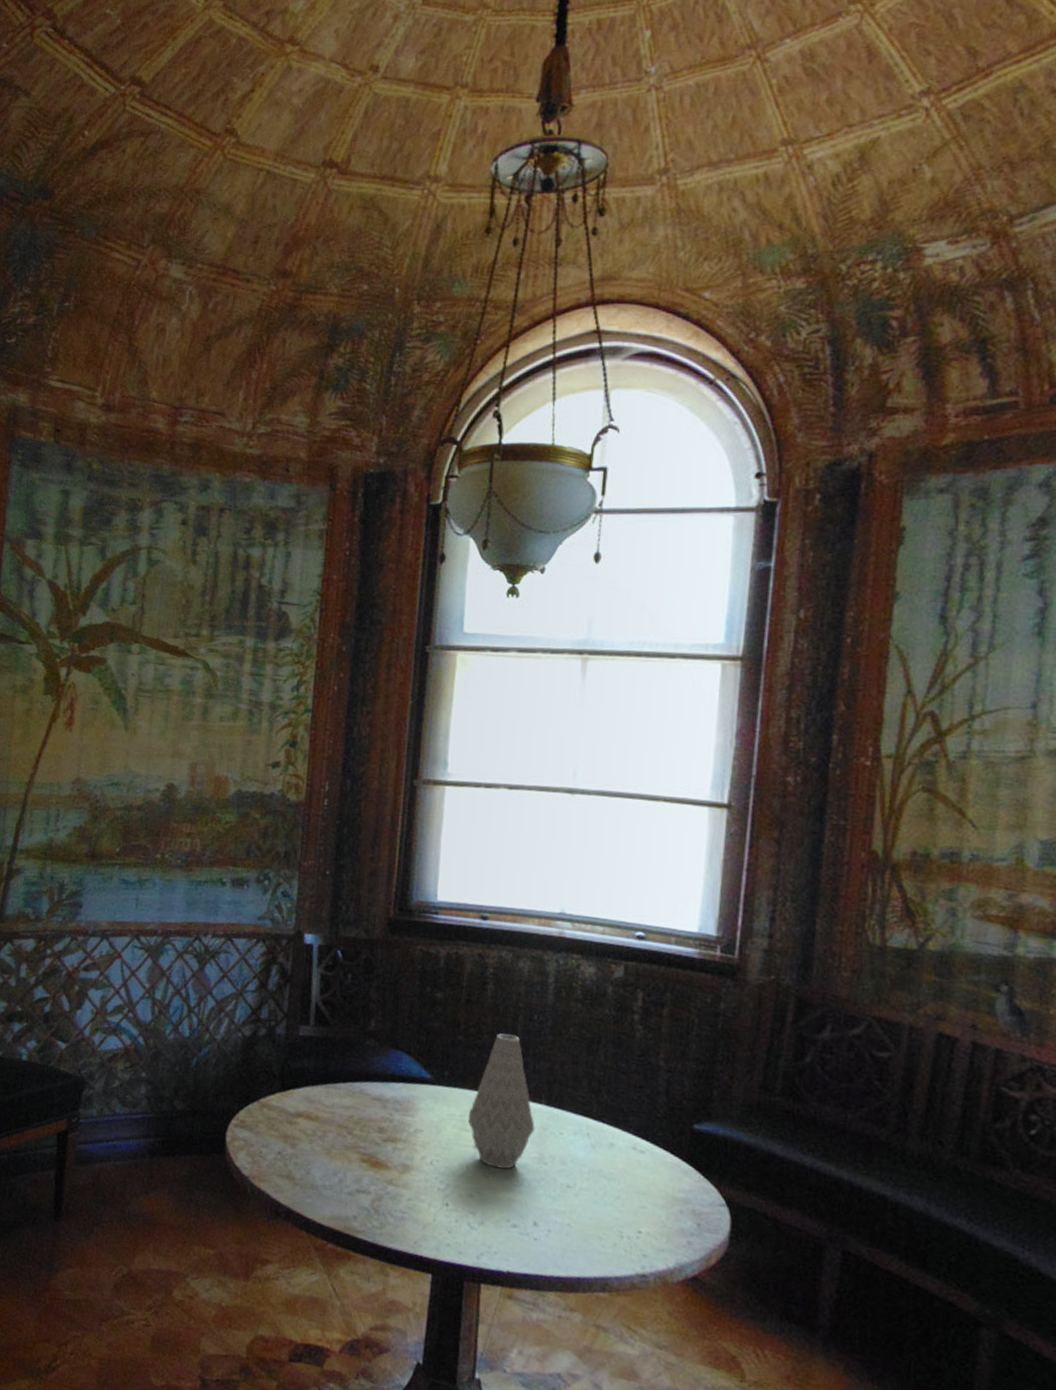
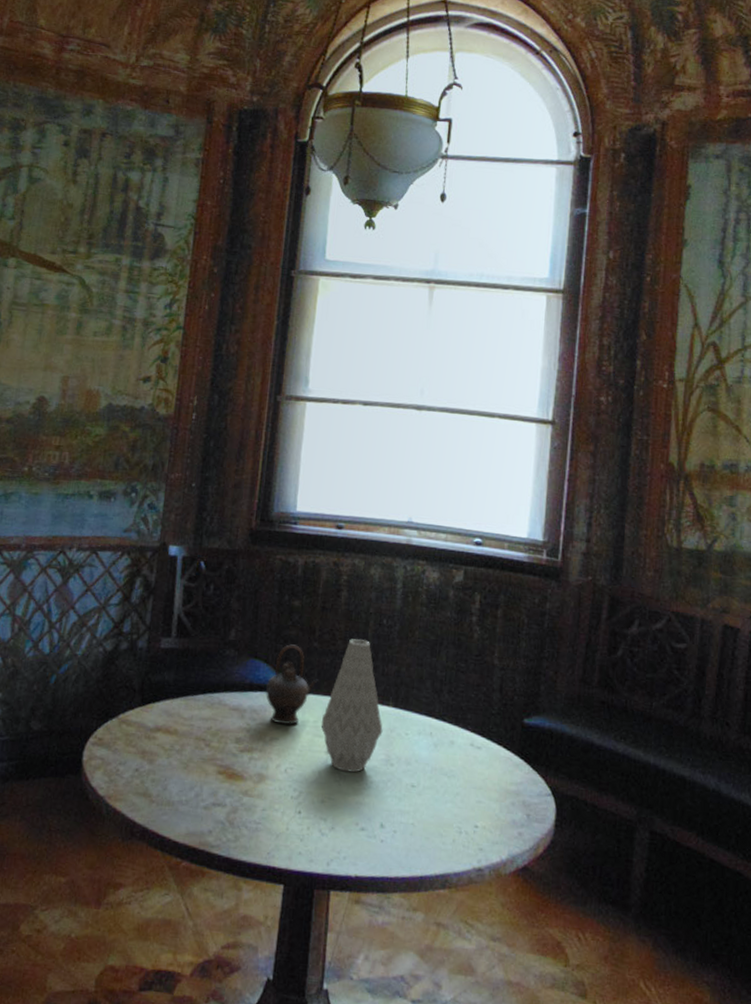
teapot: none [408,1036,464,1118] -> present [265,644,318,725]

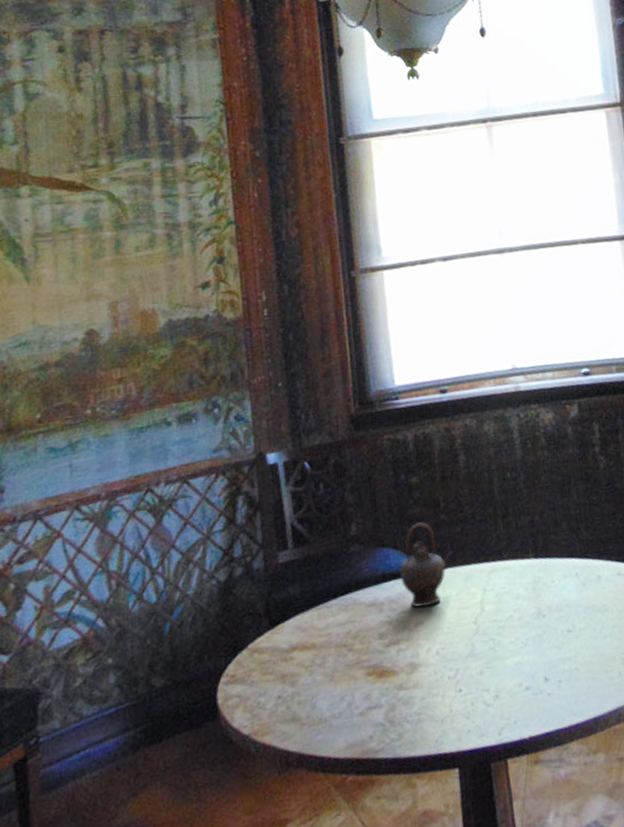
vase: present [321,639,383,773] -> none [464,499,529,637]

